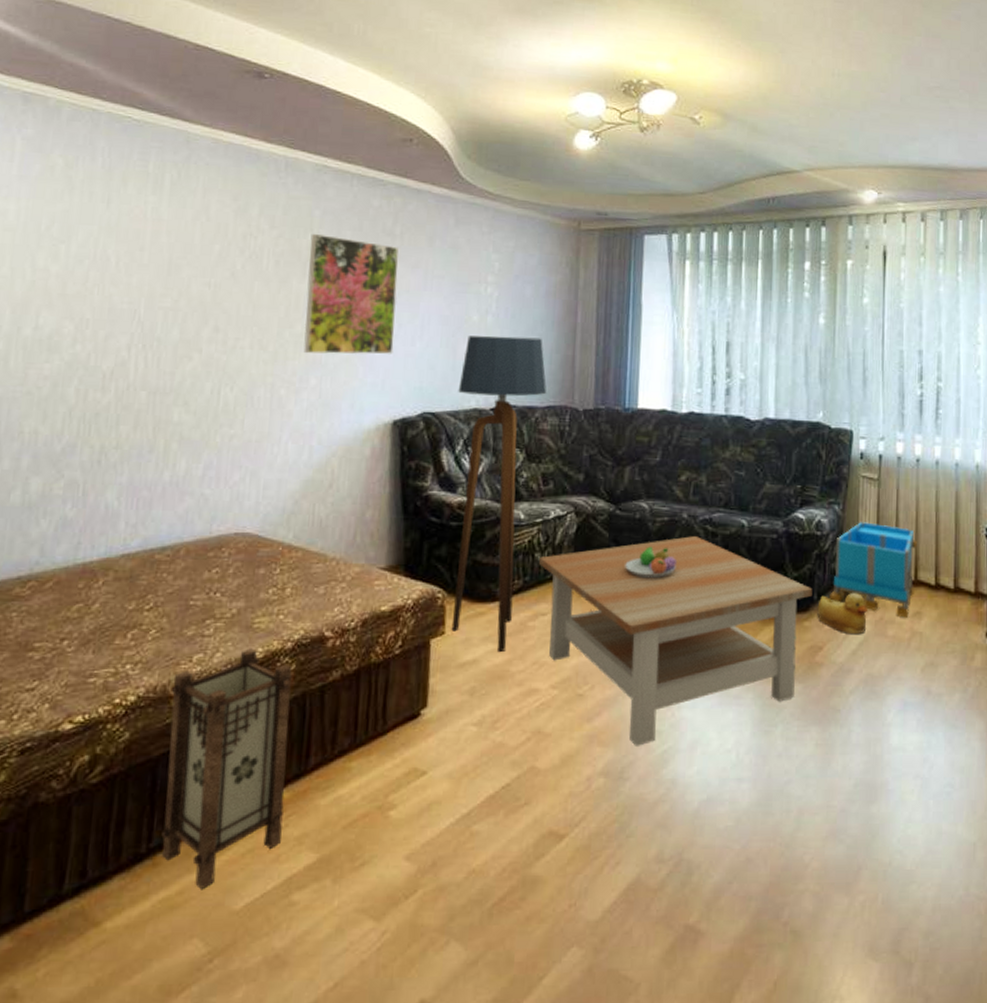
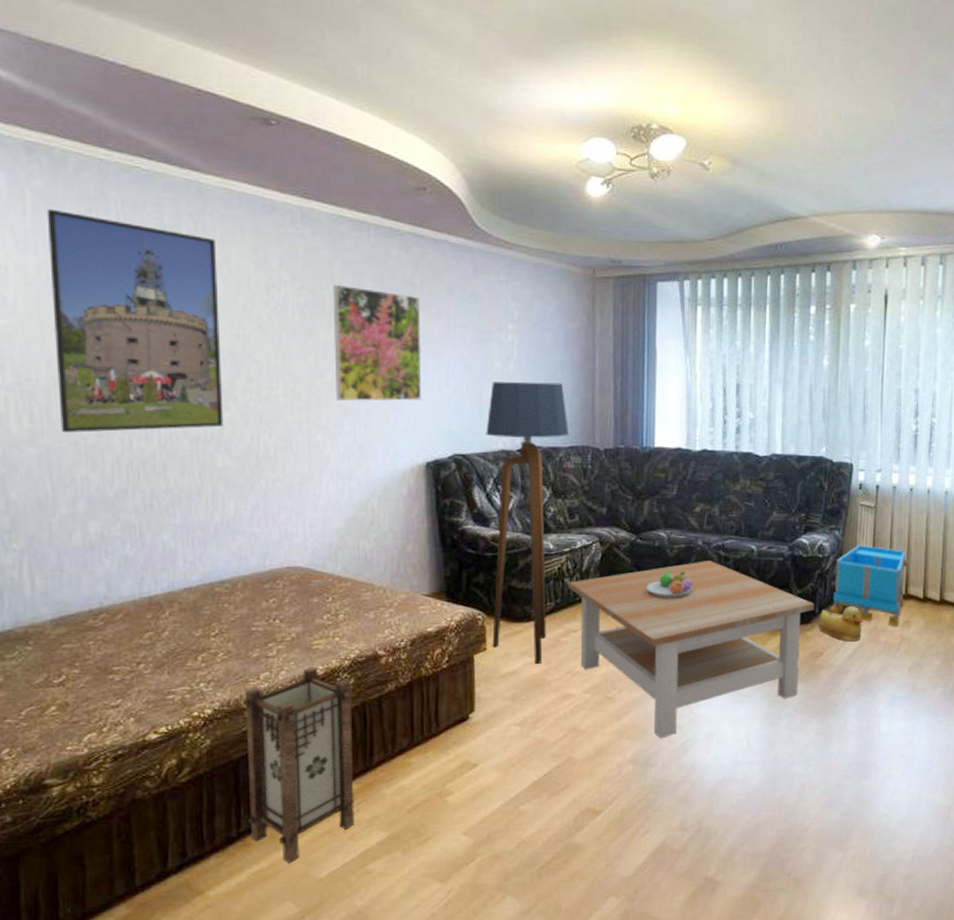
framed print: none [16,156,197,383] -> present [46,208,224,433]

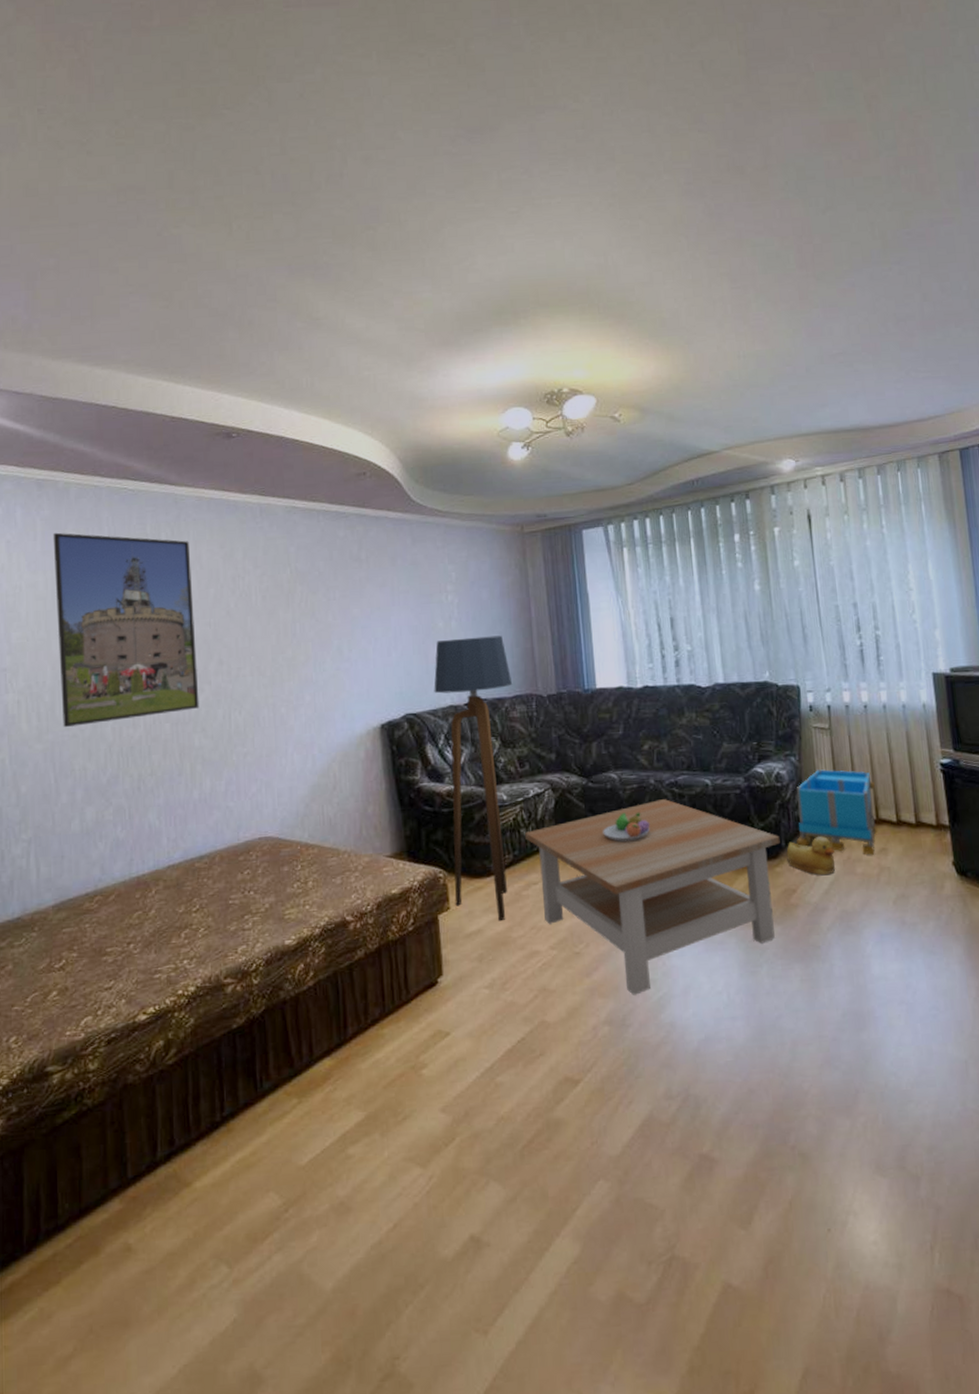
lantern: present [244,666,354,863] -> none [224,937,332,1149]
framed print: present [333,285,422,401] -> none [289,568,373,674]

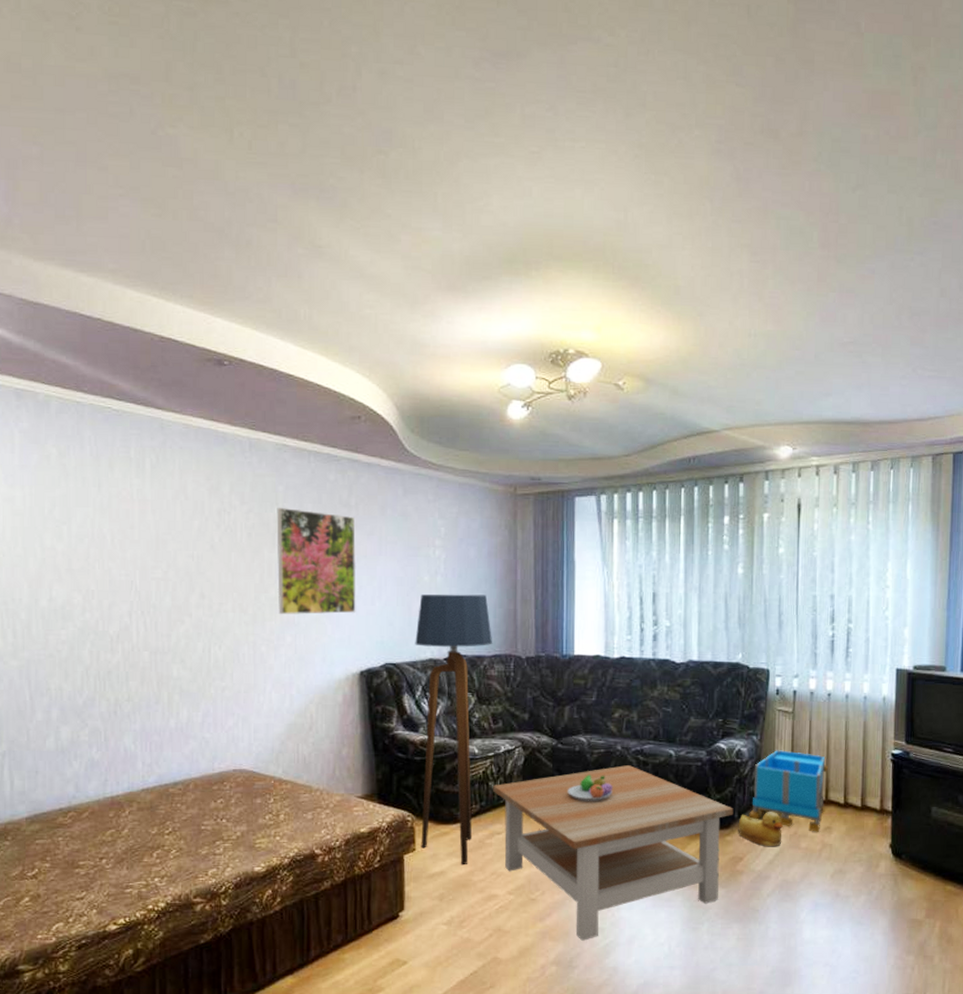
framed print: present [53,532,200,728] -> none [31,447,179,647]
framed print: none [289,568,373,674] -> present [277,508,357,615]

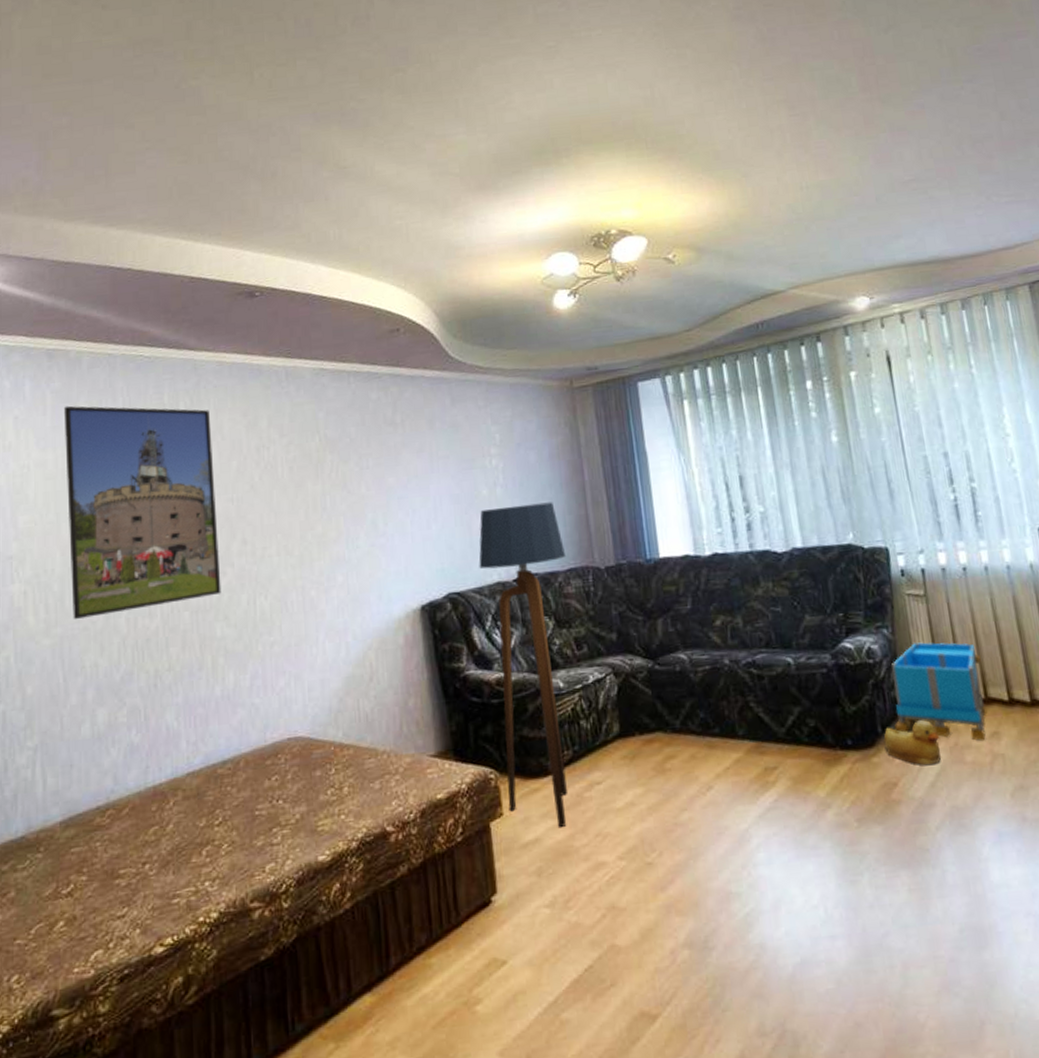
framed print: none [31,447,179,647] -> present [63,405,222,620]
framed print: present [277,508,357,615] -> none [318,434,411,552]
coffee table: present [493,765,734,941] -> none [585,681,876,912]
fruit bowl: present [568,775,612,802] -> none [673,698,727,733]

